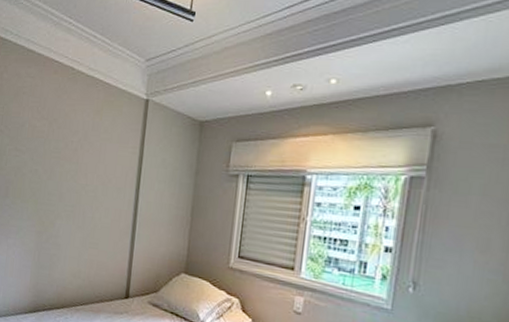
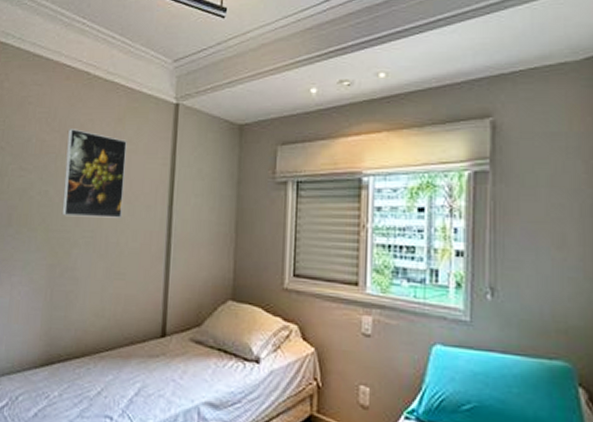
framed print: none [48,117,103,197] -> present [61,129,127,218]

